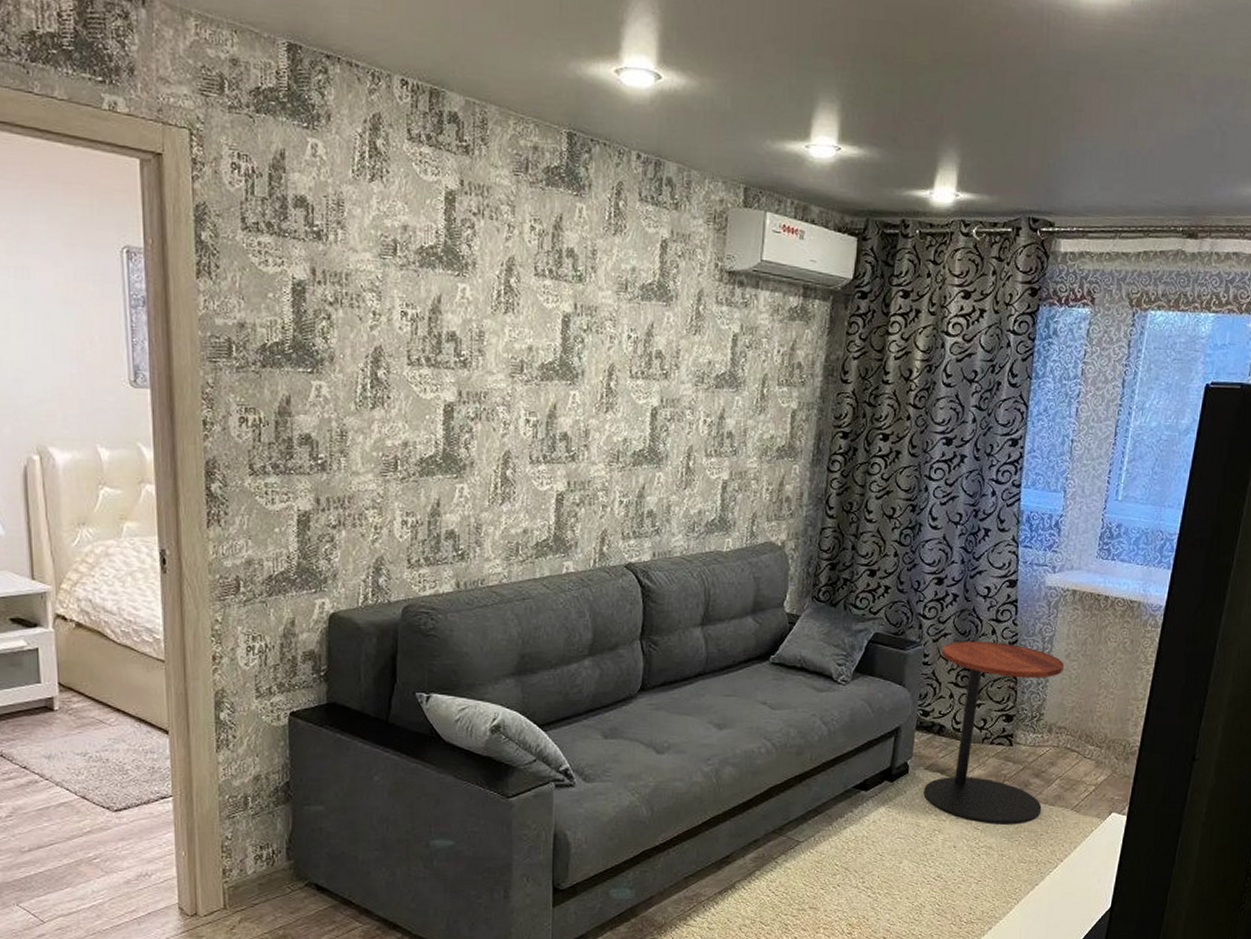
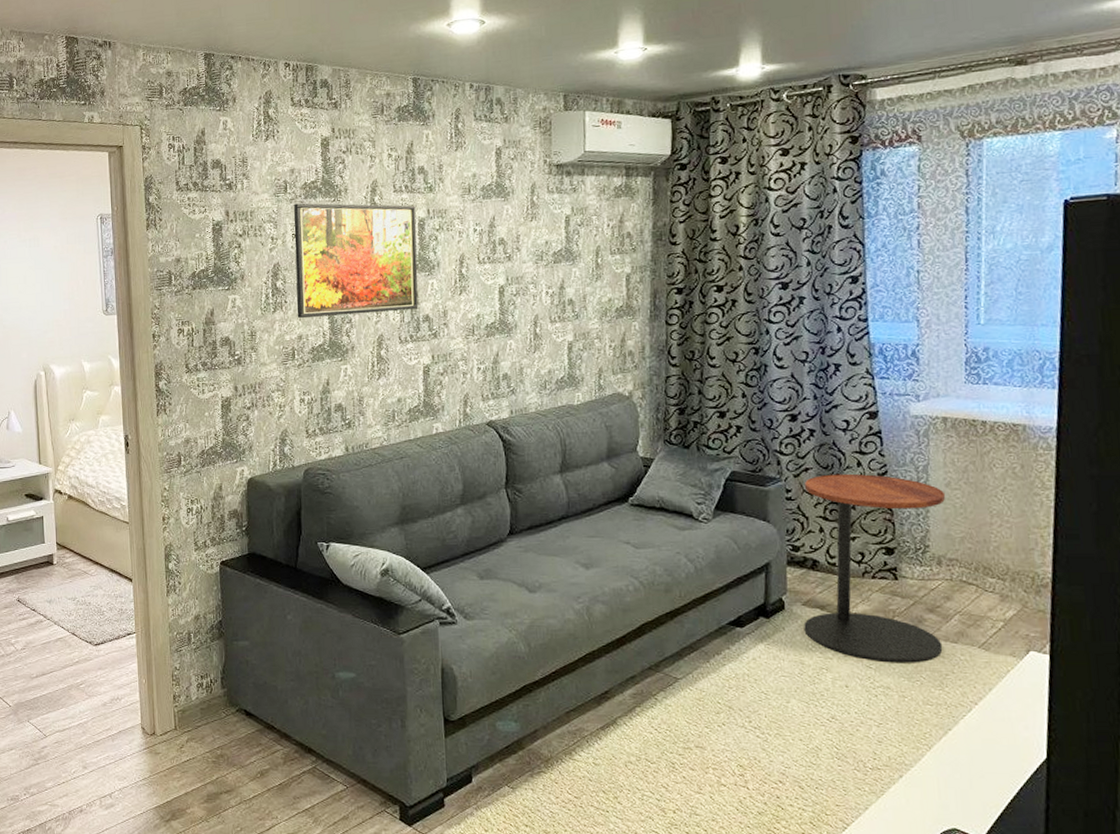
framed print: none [402,272,560,425] -> present [293,203,418,319]

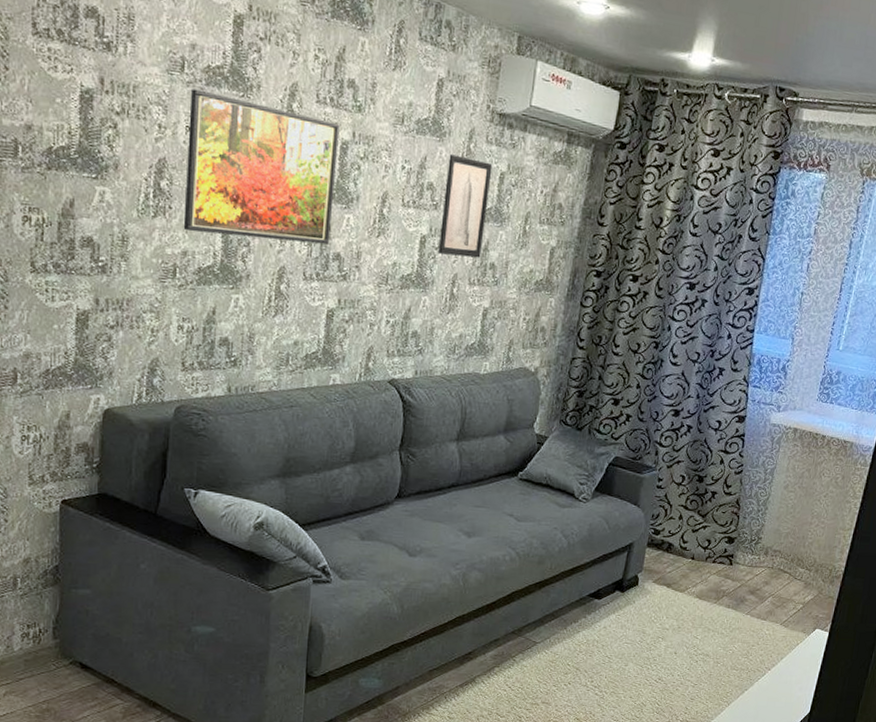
wall art: none [515,209,558,299] -> present [437,154,493,258]
side table: present [804,473,945,663] -> none [650,468,782,635]

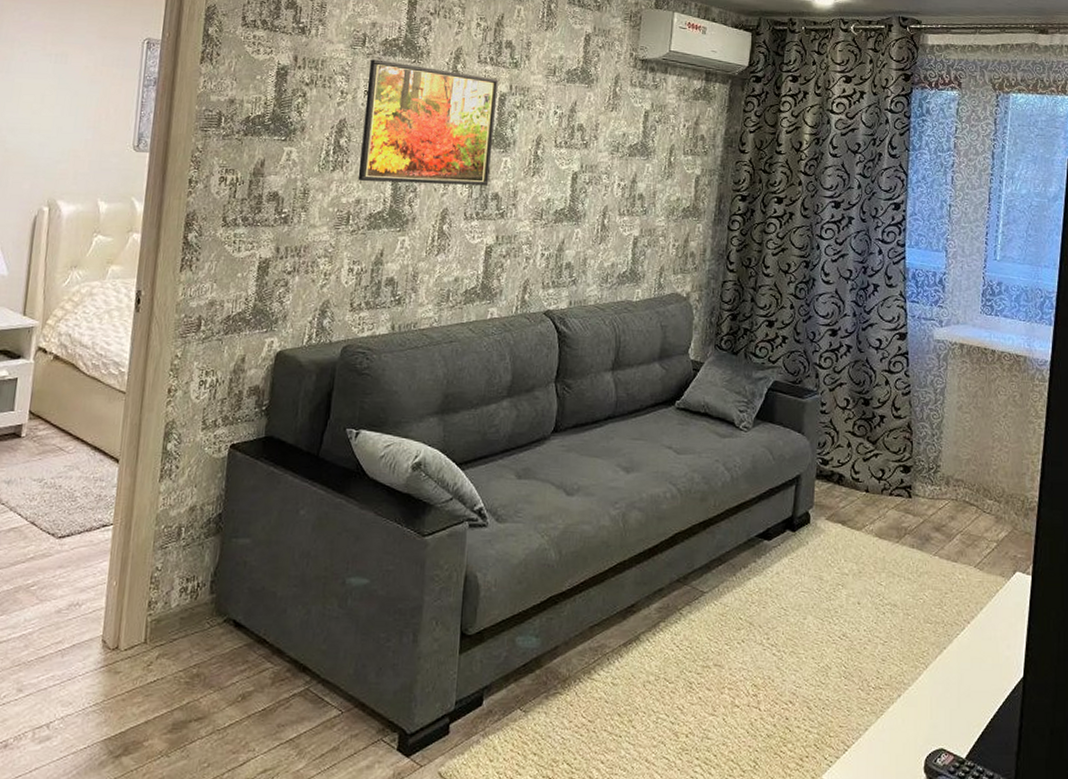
wall art: present [437,154,493,258] -> none [588,98,637,190]

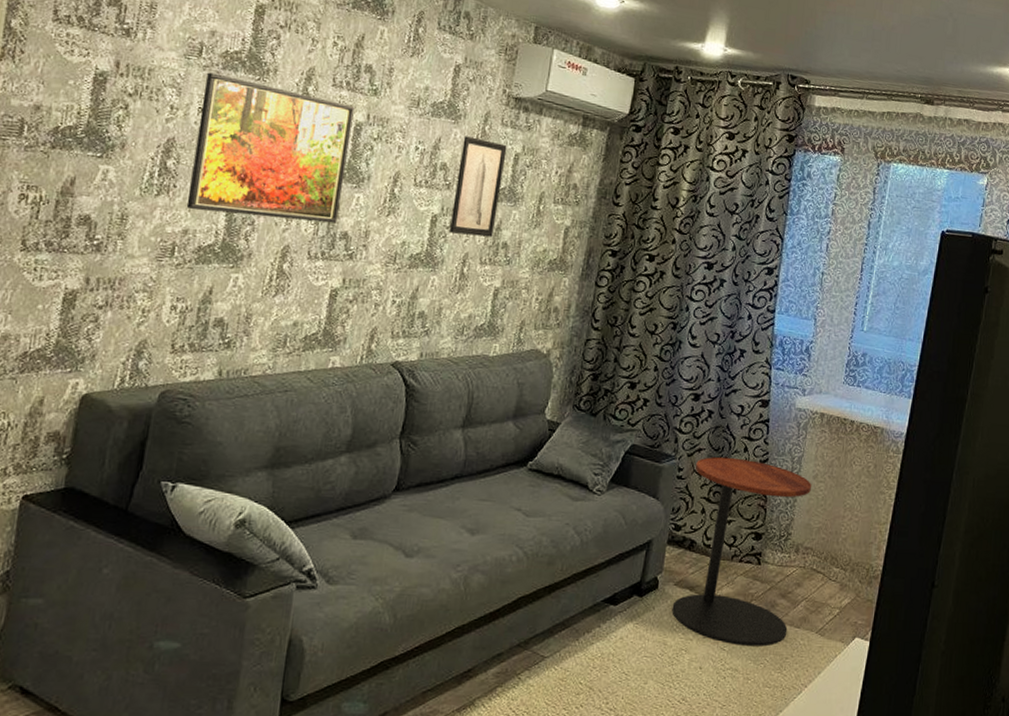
wall art: none [588,98,637,190] -> present [448,136,507,238]
side table: none [825,390,956,581] -> present [672,456,811,646]

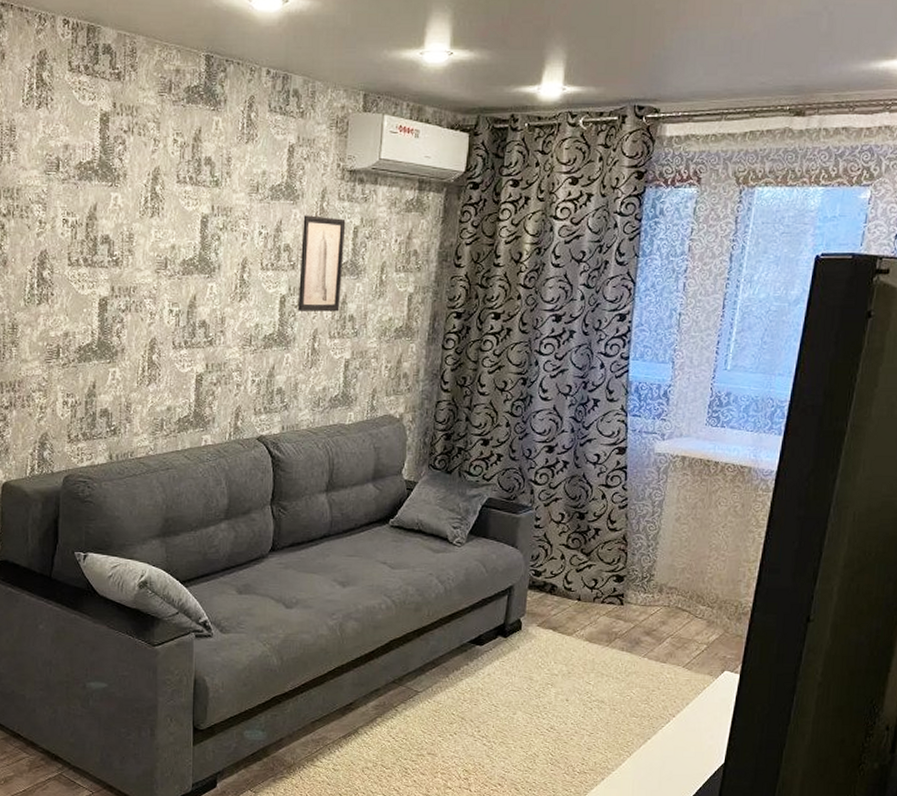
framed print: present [186,72,355,224] -> none [64,185,199,314]
side table: present [672,456,811,646] -> none [536,505,674,680]

